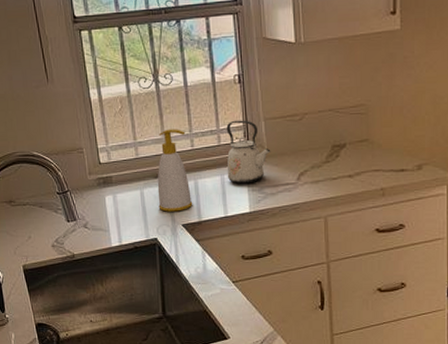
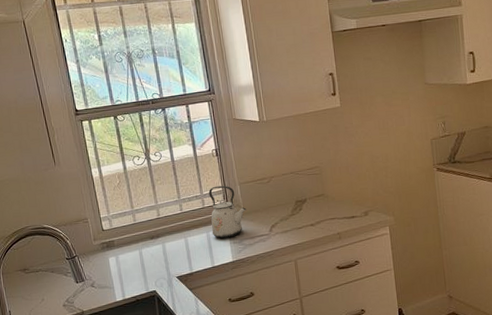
soap bottle: present [157,129,193,212] -> none [152,196,185,267]

